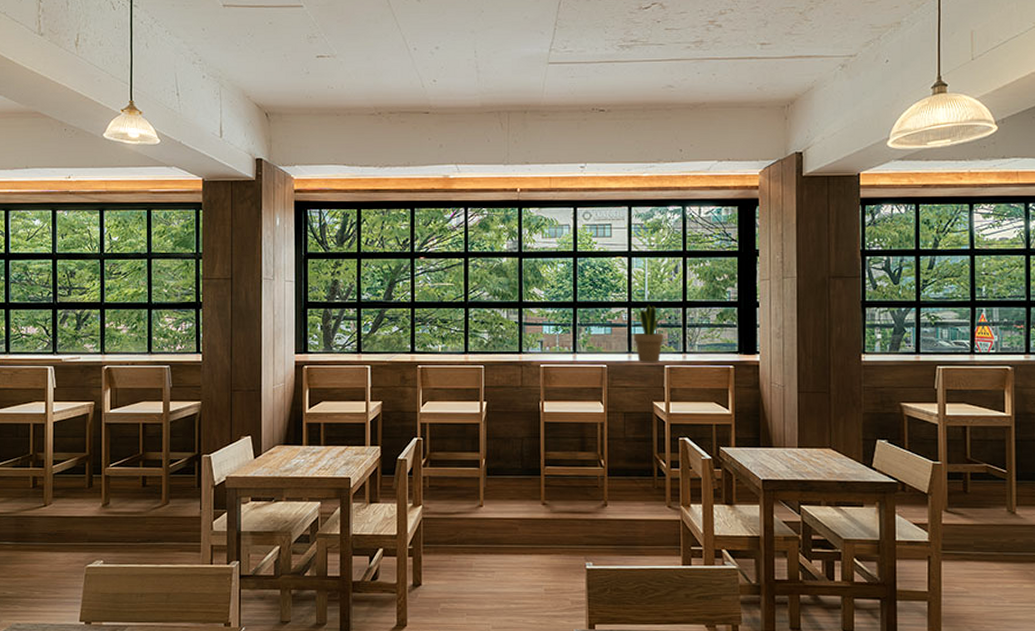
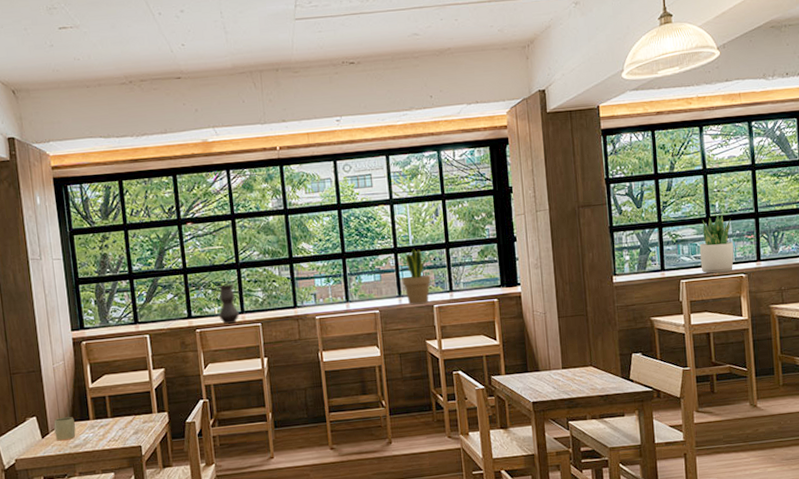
mug: none [267,439,288,463] -> present [54,416,76,441]
vase: none [441,322,462,363] -> present [218,283,239,324]
planter: none [961,299,1000,362] -> present [699,214,734,274]

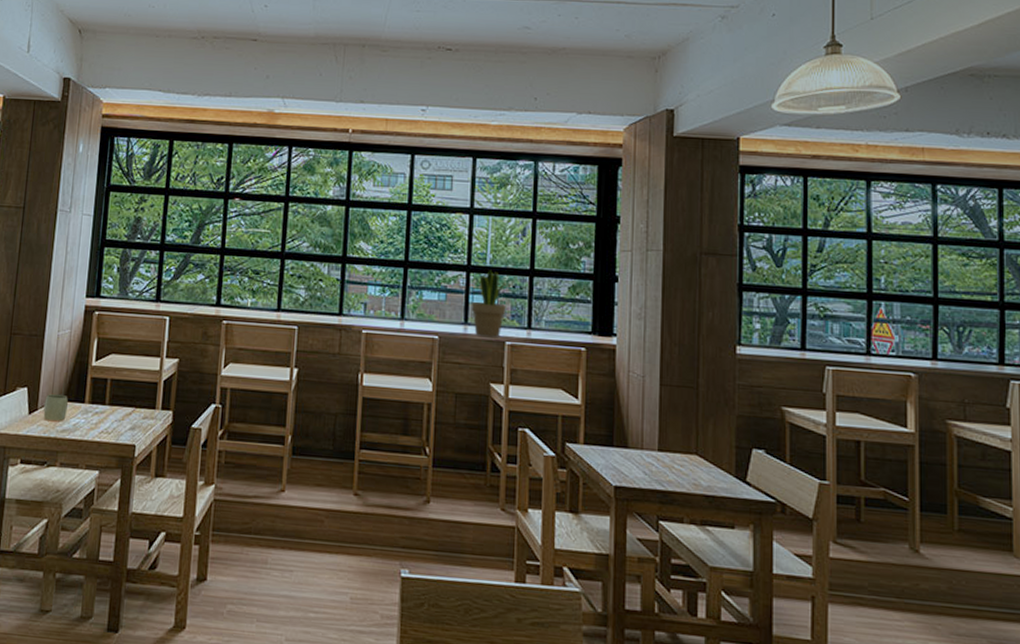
vase: present [218,283,239,324] -> none [250,273,275,321]
planter: present [699,214,734,274] -> none [855,291,902,367]

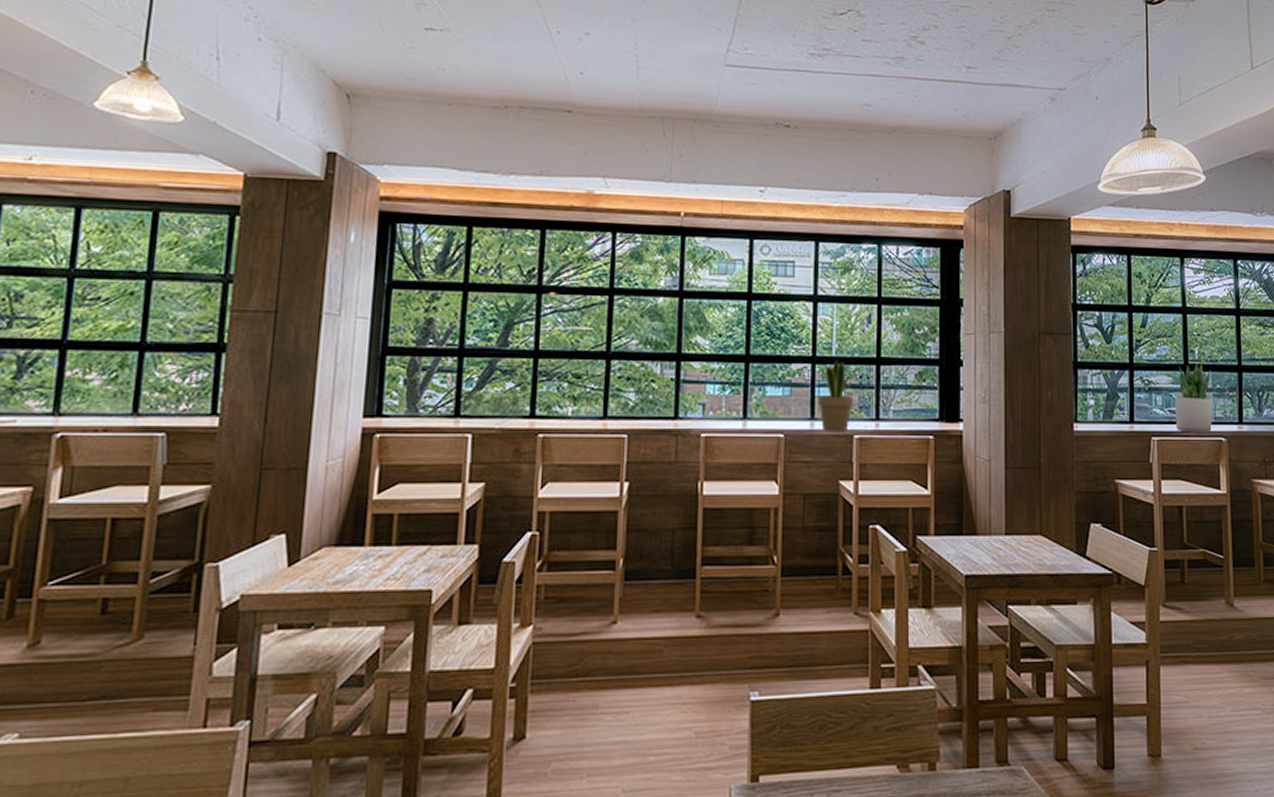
mug: present [43,393,68,422] -> none [308,538,342,573]
planter: none [855,291,902,367] -> present [1175,362,1213,433]

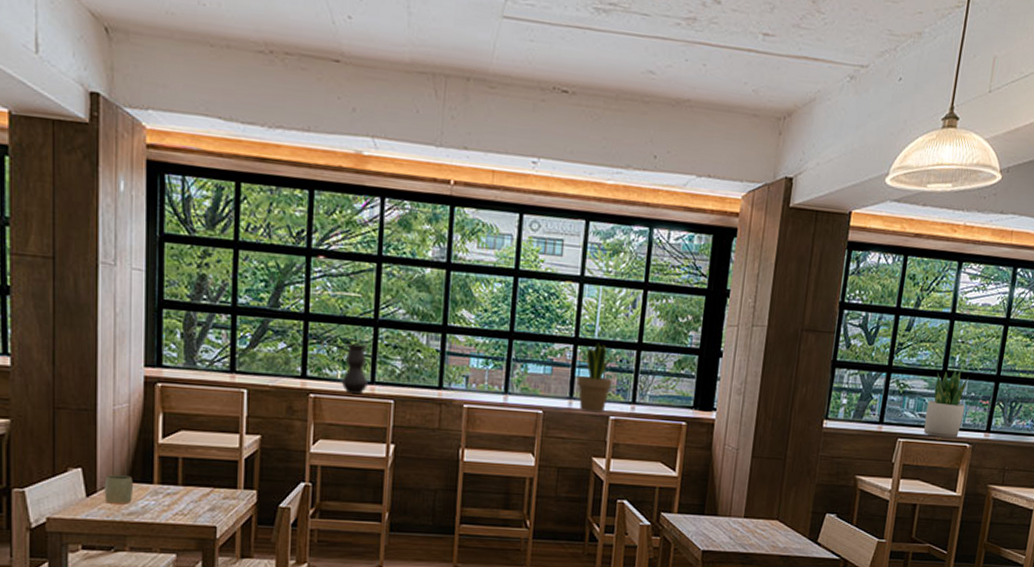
mug: none [308,538,342,573] -> present [104,474,133,505]
vase: none [571,377,600,431] -> present [341,343,368,395]

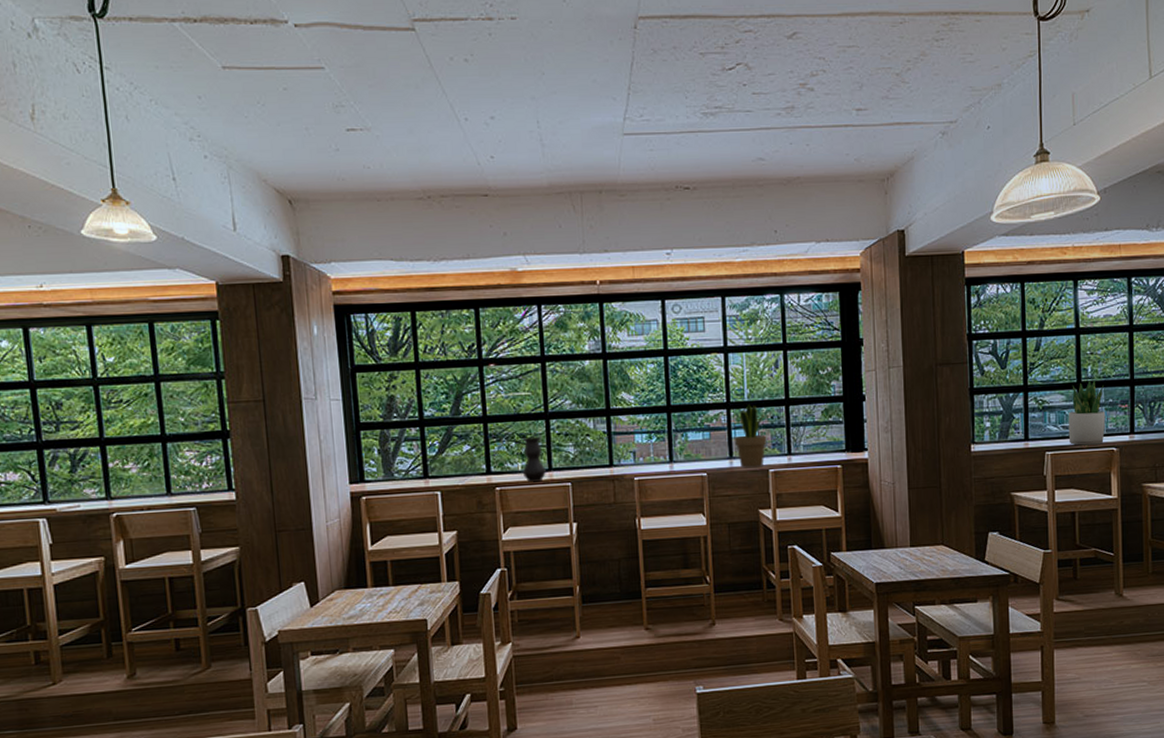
mug: present [104,474,133,505] -> none [325,583,351,611]

